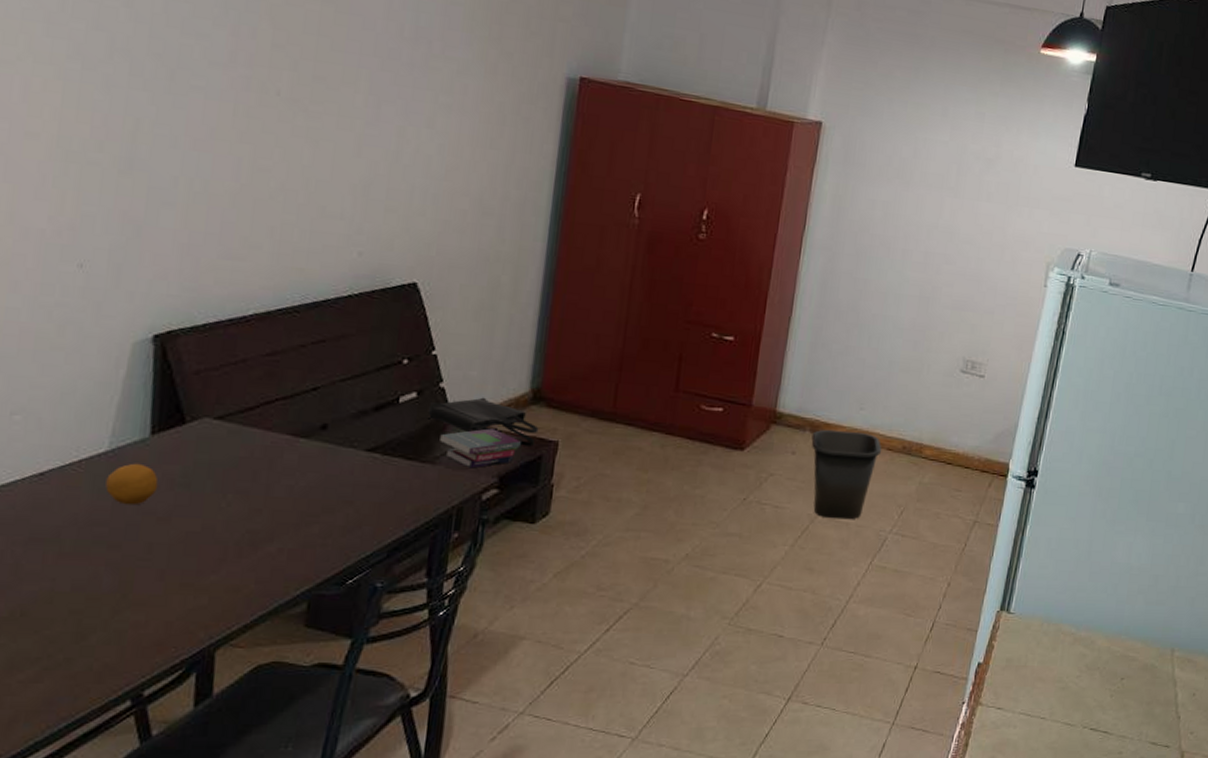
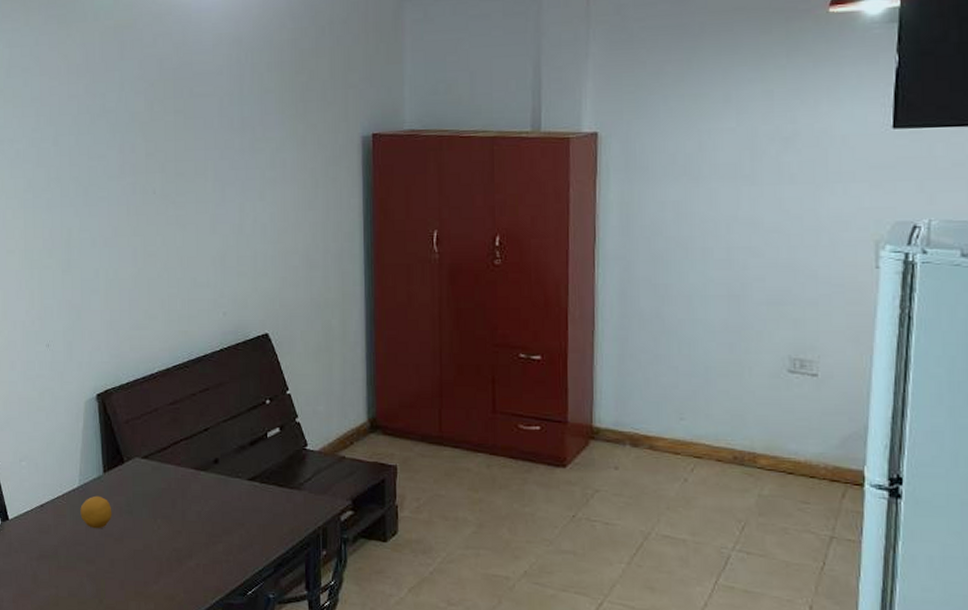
tote bag: present [425,397,539,447] -> none [288,429,379,471]
books: present [440,428,521,469] -> none [302,456,366,493]
waste bin: present [811,429,882,519] -> none [633,442,711,535]

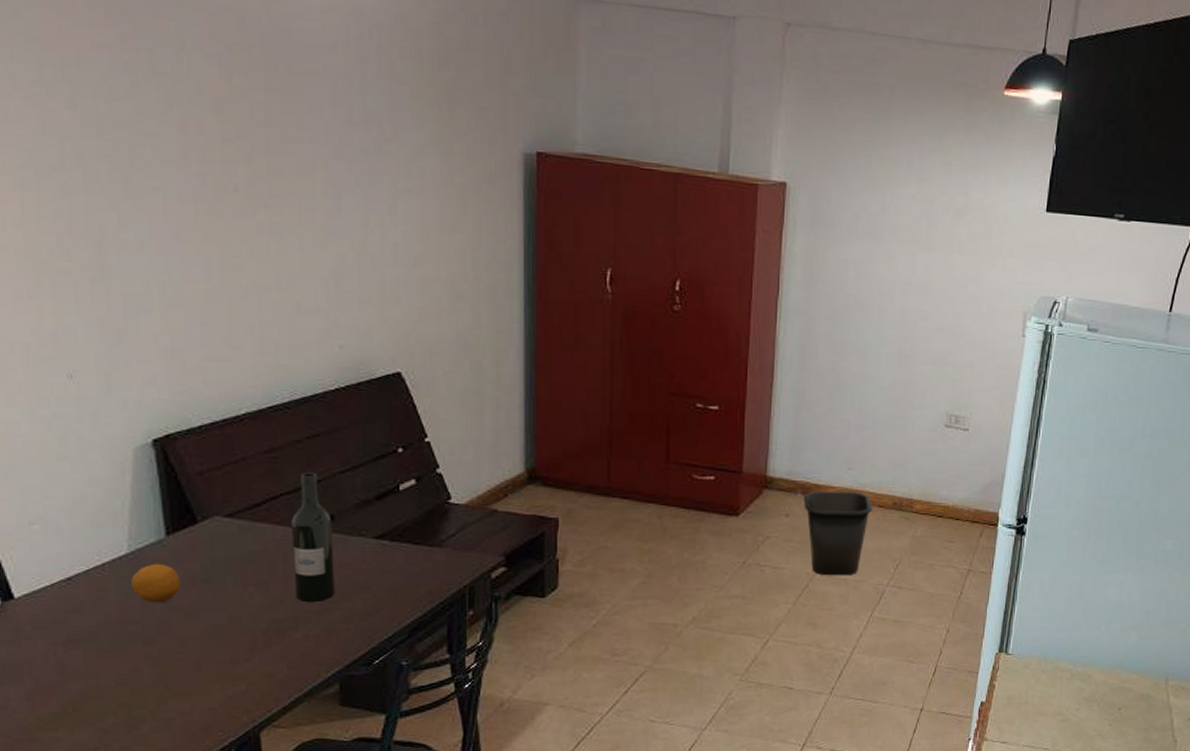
wine bottle: none [188,422,219,535] -> present [291,473,336,602]
waste bin: none [633,442,711,535] -> present [803,490,873,575]

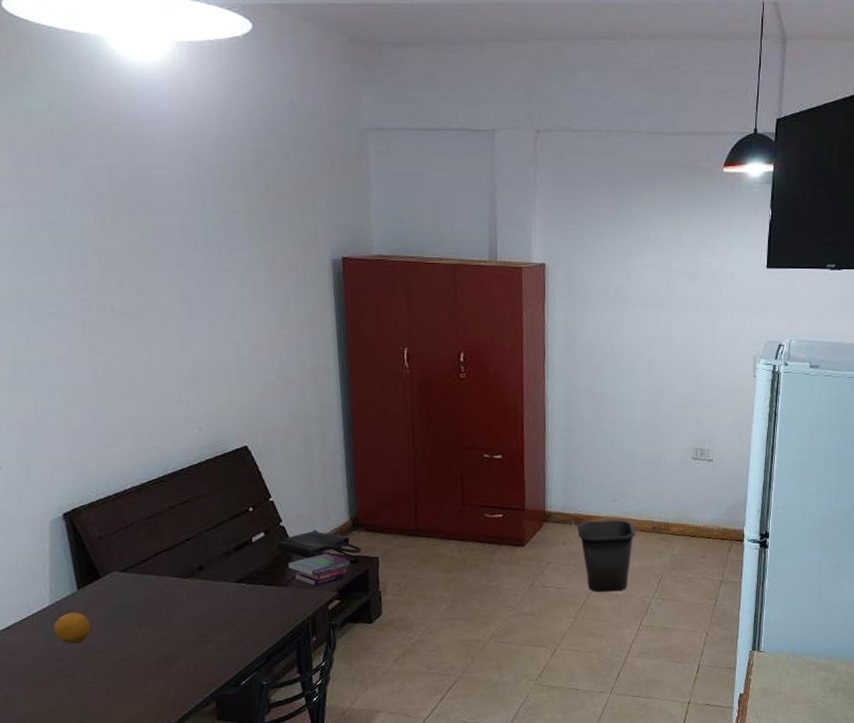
wine bottle: present [291,473,336,602] -> none [171,532,208,637]
tote bag: none [427,480,538,525] -> present [274,529,362,564]
books: none [444,510,522,549] -> present [288,553,350,587]

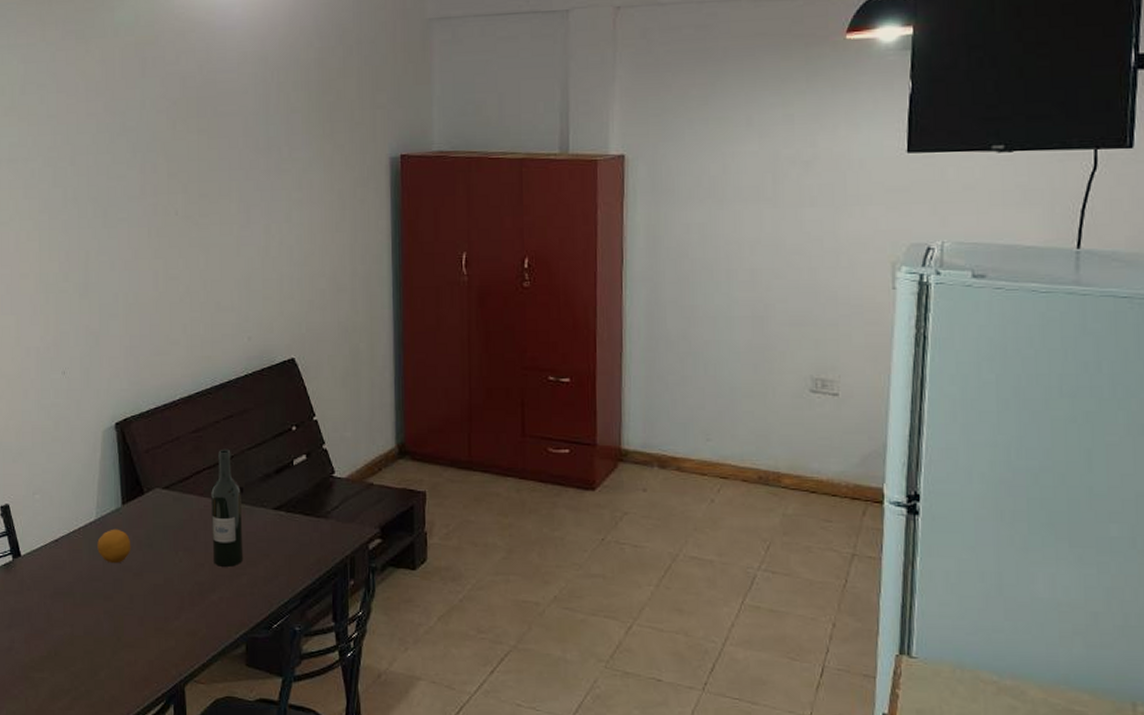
wine bottle: none [171,532,208,637] -> present [211,450,244,567]
tote bag: present [274,529,362,564] -> none [315,455,408,498]
books: present [288,553,350,587] -> none [329,483,394,521]
waste bin: present [577,519,636,592] -> none [660,463,737,556]

